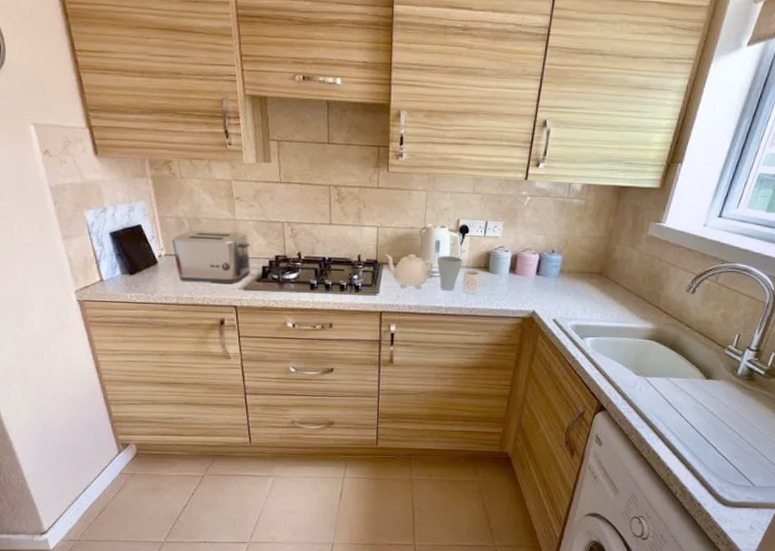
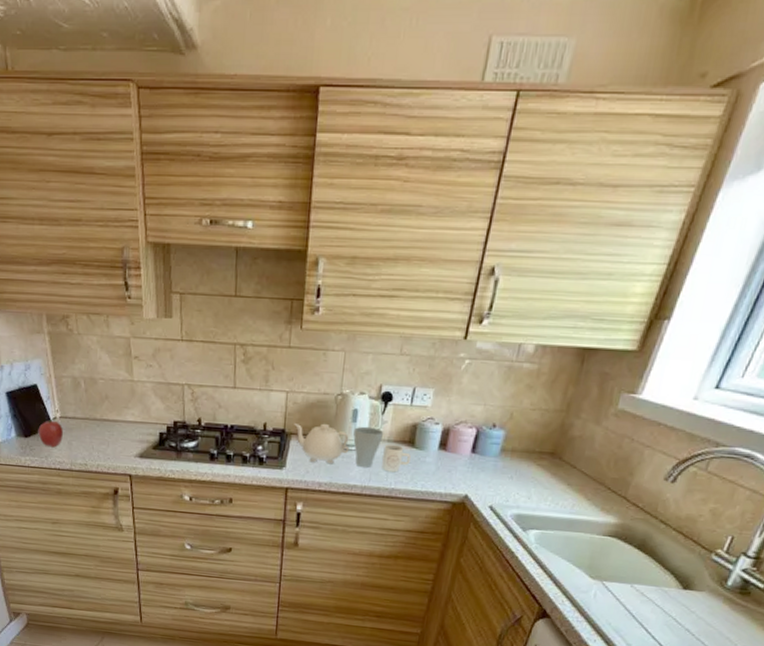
fruit: none [143,256,169,284] -> present [38,418,64,448]
toaster: present [172,230,250,284] -> none [67,391,148,451]

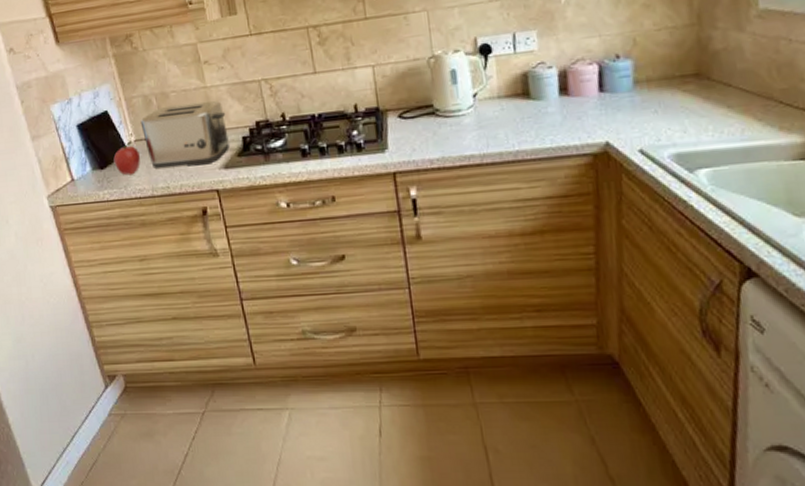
toaster: none [67,391,148,451] -> present [140,100,230,170]
teapot: present [294,422,350,465] -> none [387,91,457,139]
cup: present [353,426,384,469] -> none [456,85,492,134]
mug: present [381,444,411,473] -> none [495,99,530,133]

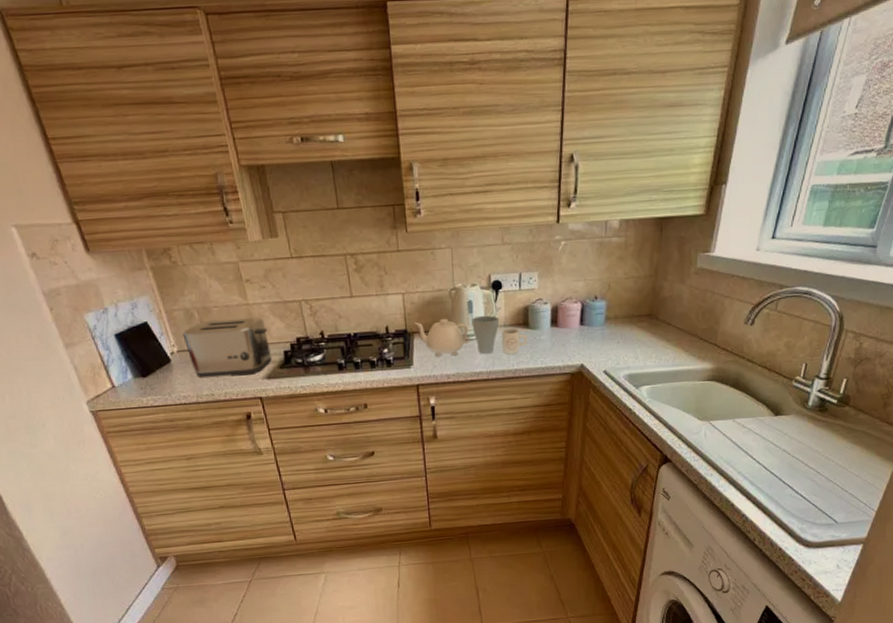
fruit: present [113,144,141,176] -> none [156,354,185,384]
teapot: none [387,91,457,139] -> present [414,318,470,357]
cup: none [456,85,492,134] -> present [472,315,500,355]
mug: none [495,99,530,133] -> present [501,328,527,355]

